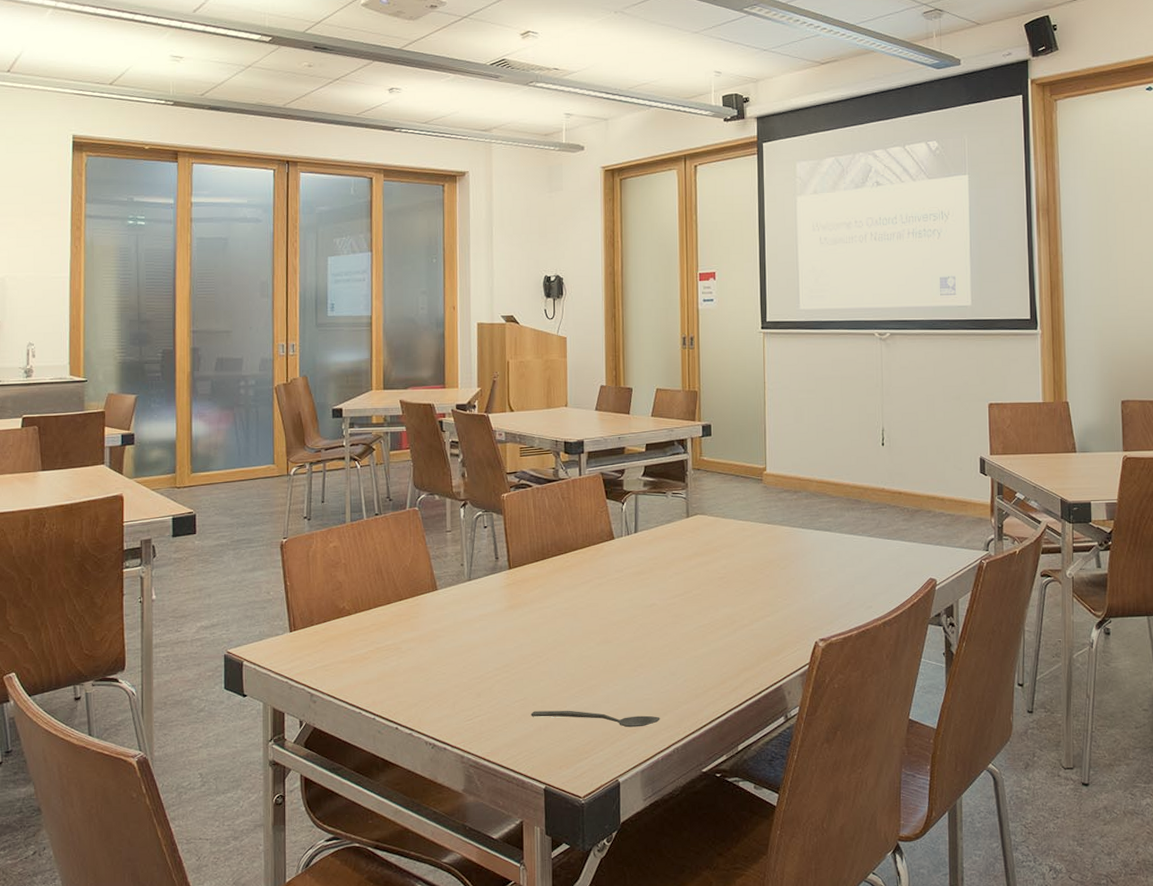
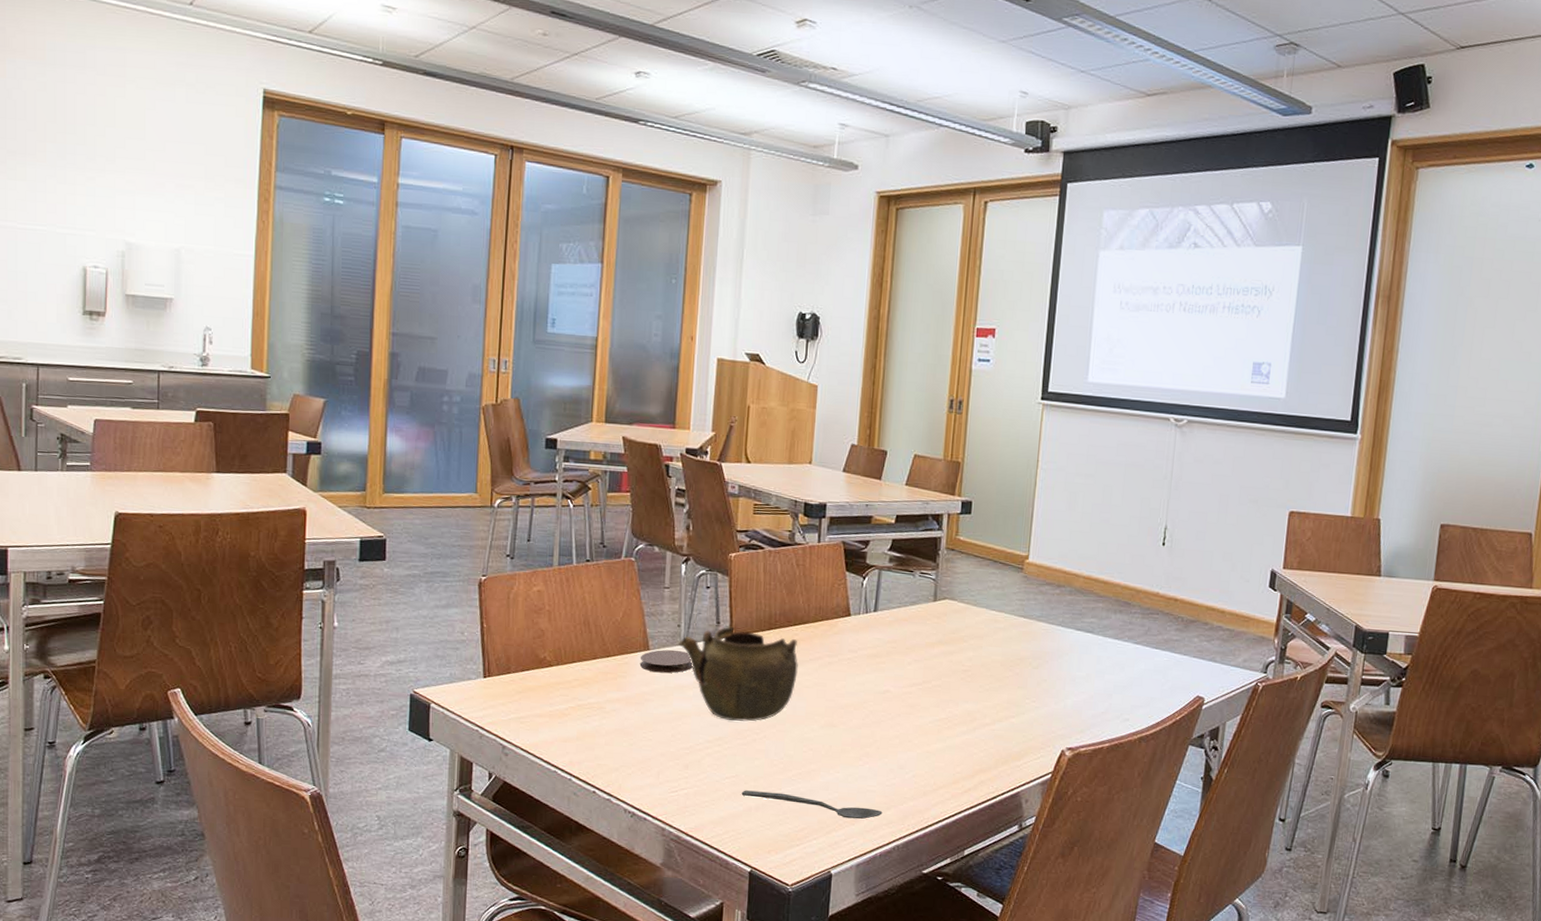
coaster: none [429,587,478,610] -> present [639,649,693,673]
teapot: none [463,560,572,647] -> present [679,626,798,722]

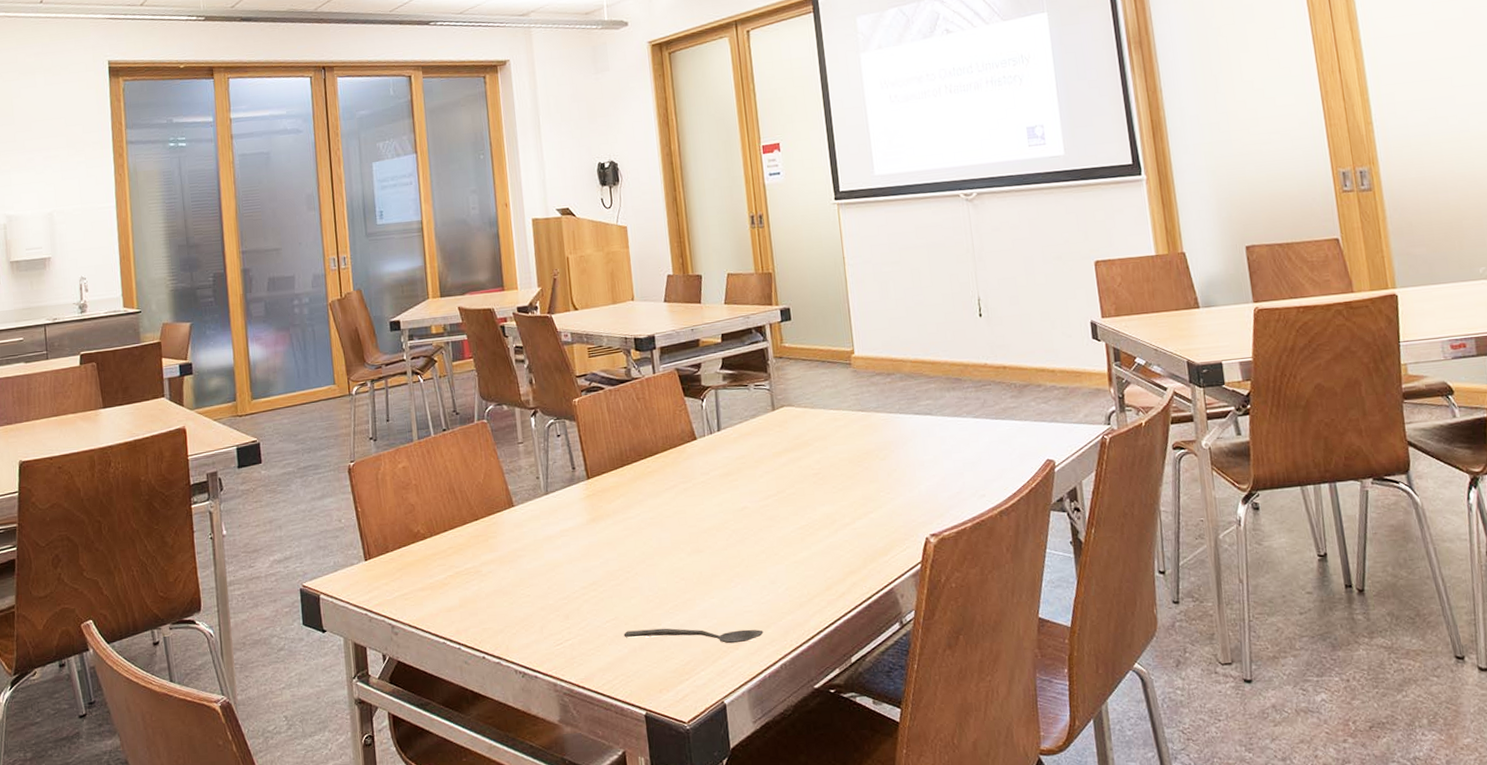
coaster: present [639,649,693,673] -> none [506,501,557,528]
teapot: present [679,626,798,722] -> none [540,469,657,563]

